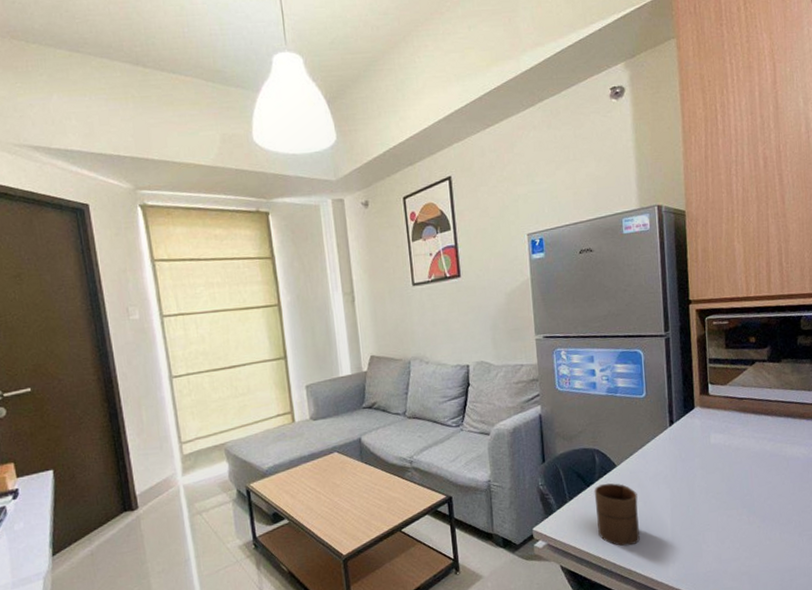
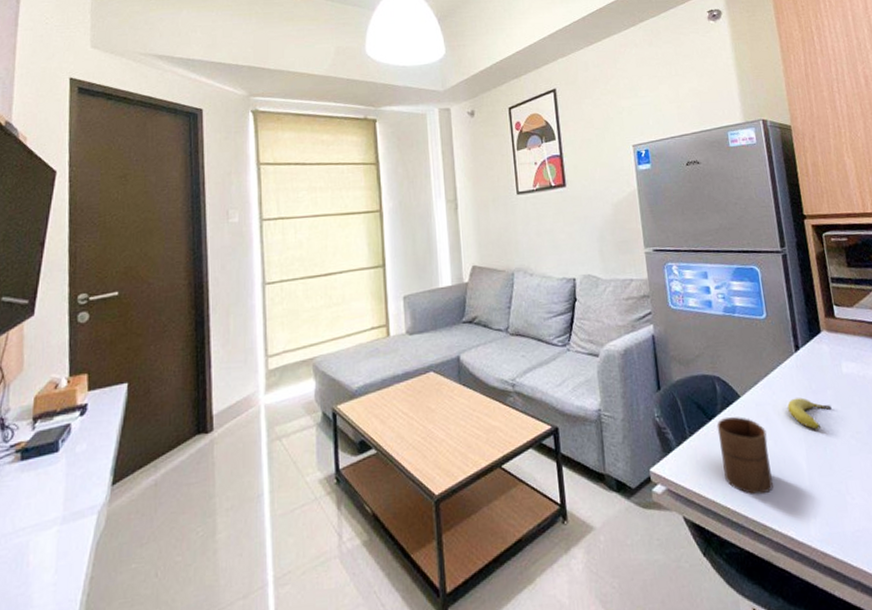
fruit: none [658,465,698,492] -> present [787,397,832,430]

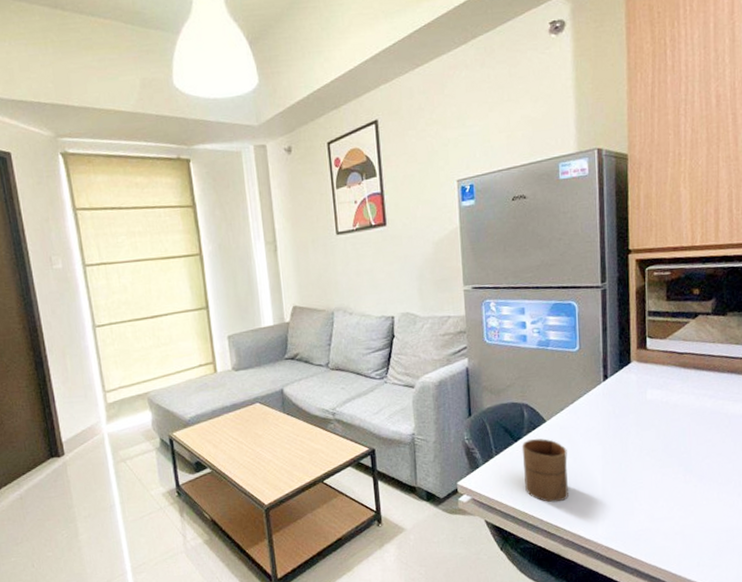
fruit: present [787,397,832,430] -> none [590,421,632,449]

